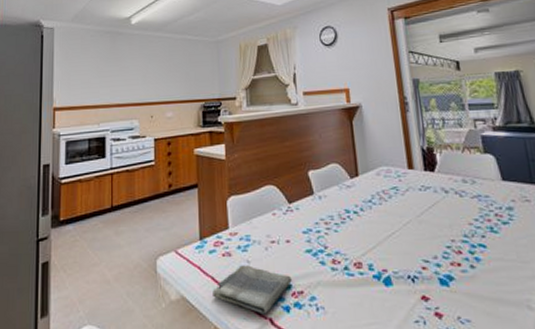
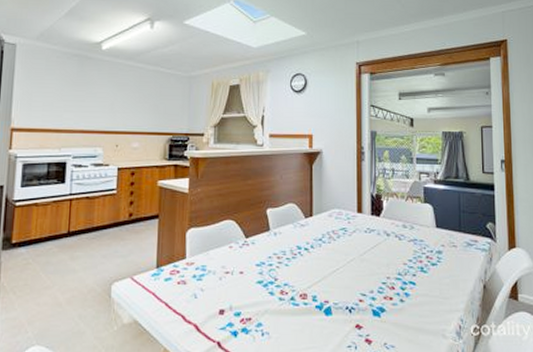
dish towel: present [213,265,292,315] -> none [165,293,242,338]

